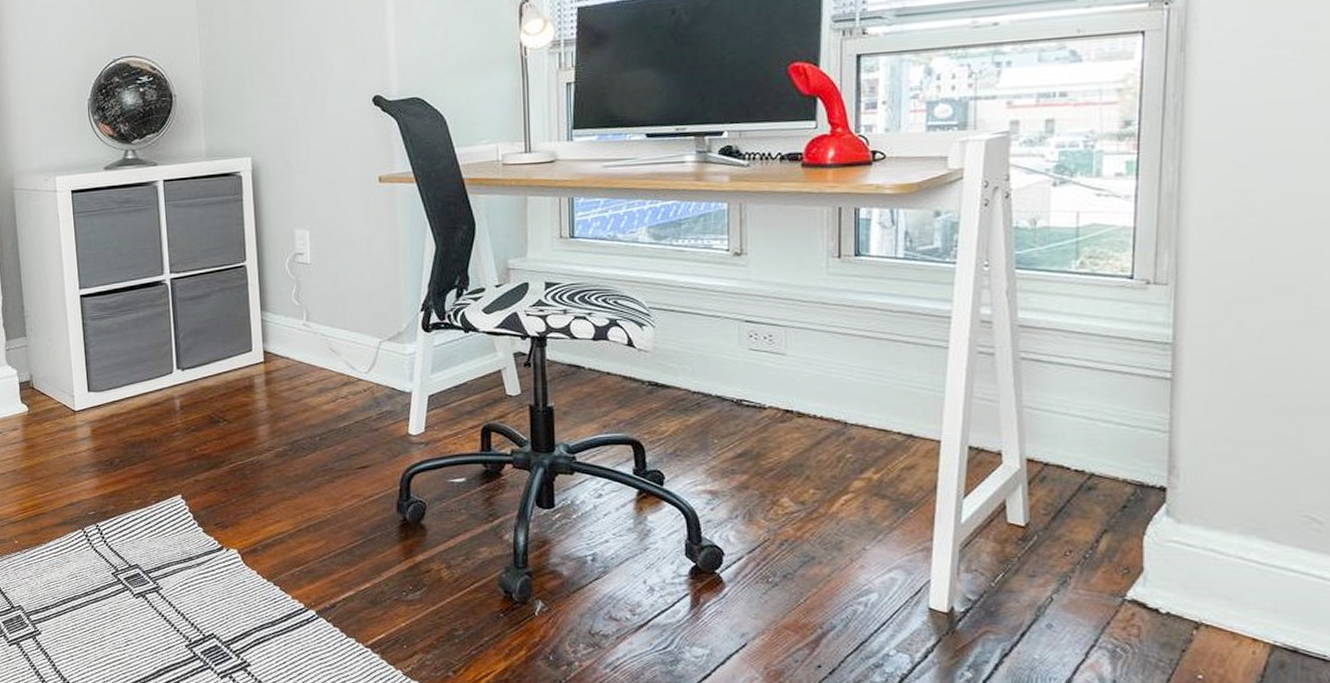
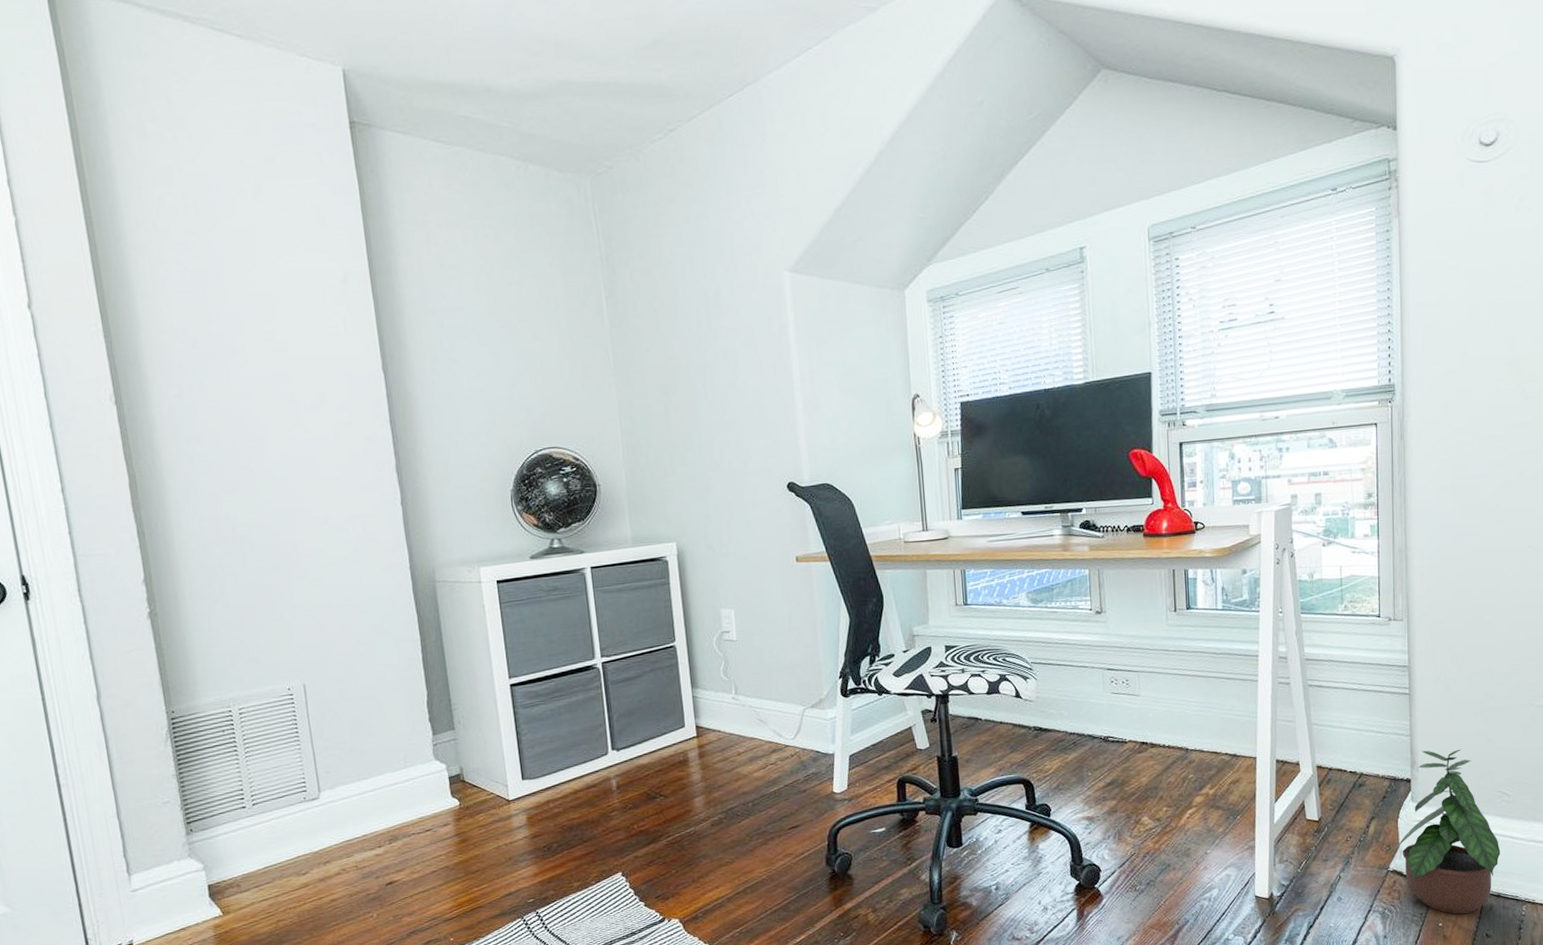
potted plant: none [1137,453,1302,668] -> present [1395,749,1501,914]

